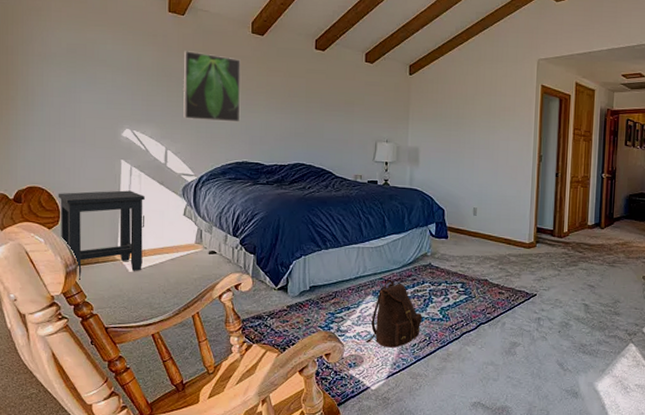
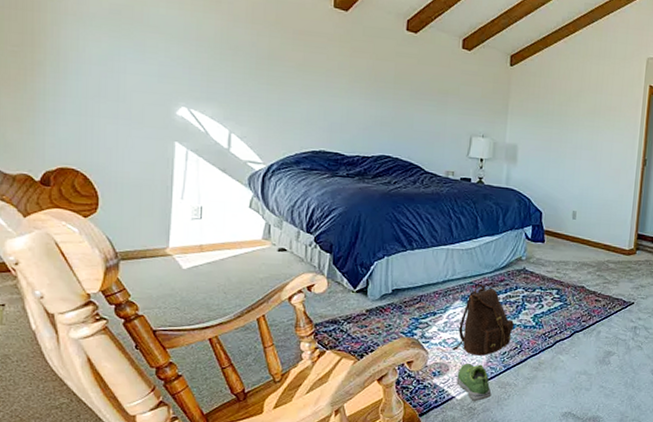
side table: present [58,190,145,280] -> none [96,176,203,276]
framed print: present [183,51,241,122] -> none [251,22,320,107]
shoe: none [371,354,404,392] -> present [456,363,492,402]

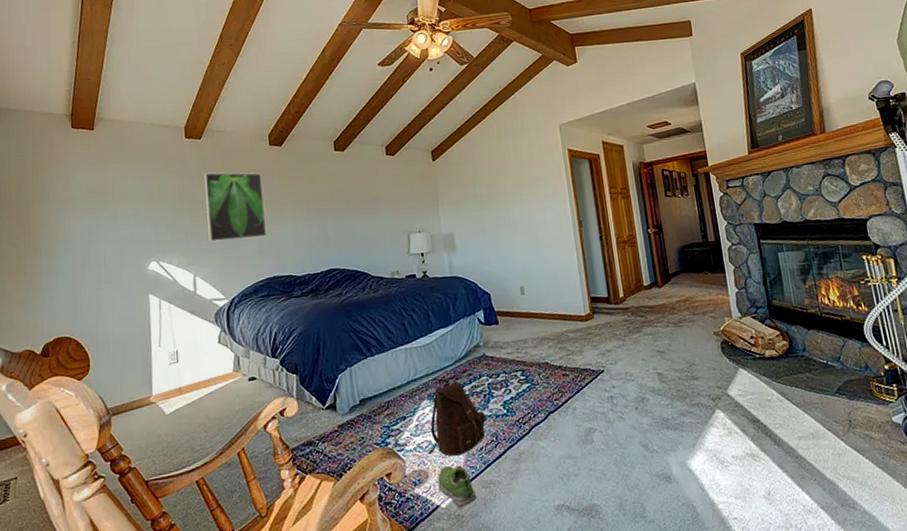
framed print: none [251,22,320,107] -> present [204,172,267,242]

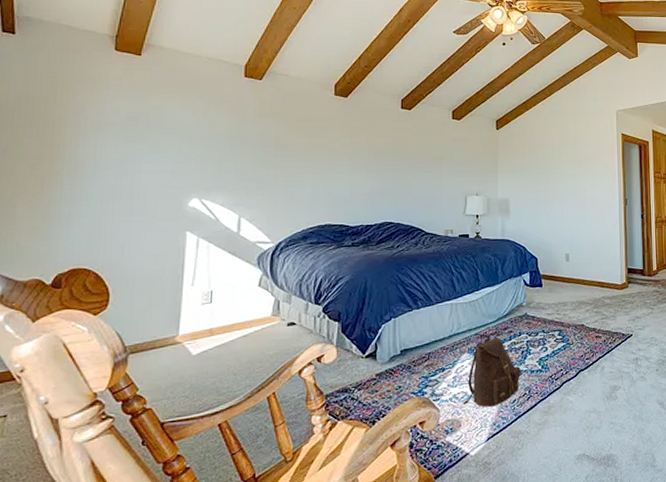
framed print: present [204,172,267,242] -> none [260,115,323,185]
shoe: present [437,465,477,508] -> none [469,415,505,456]

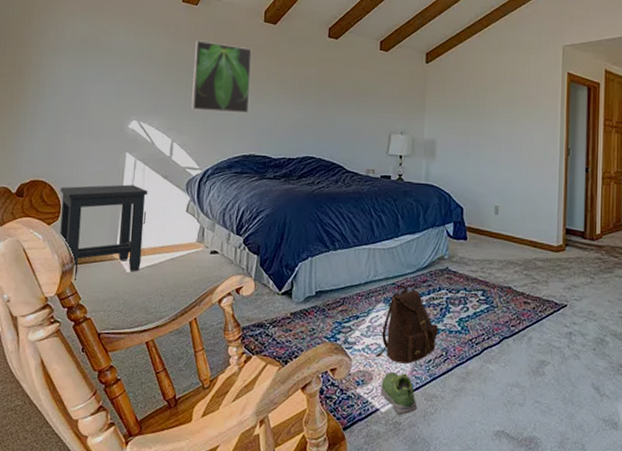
side table: none [107,264,213,370] -> present [60,184,147,280]
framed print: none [260,115,323,185] -> present [191,40,252,114]
shoe: none [469,415,505,456] -> present [380,371,418,416]

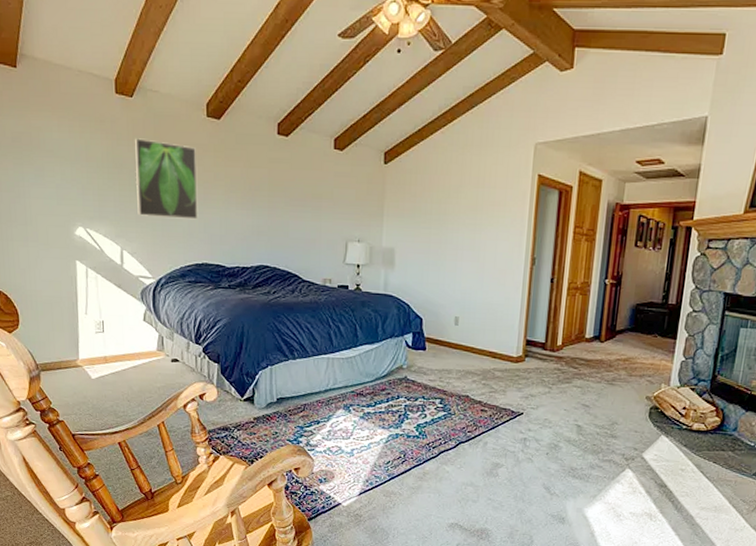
side table: present [60,184,147,280] -> none [15,293,105,386]
backpack: present [376,285,438,364] -> none [337,393,397,465]
shoe: present [380,371,418,416] -> none [342,471,377,509]

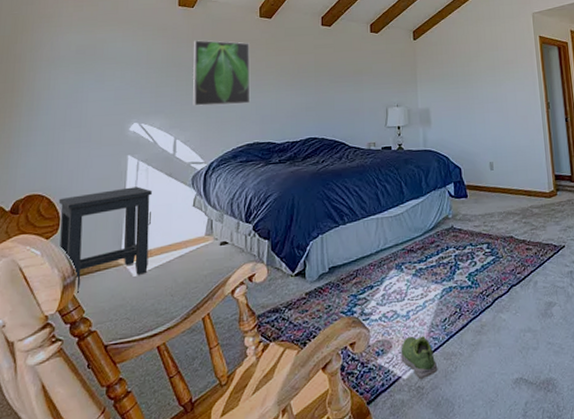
side table: none [15,293,105,386] -> present [58,186,152,293]
shoe: none [342,471,377,509] -> present [400,336,438,380]

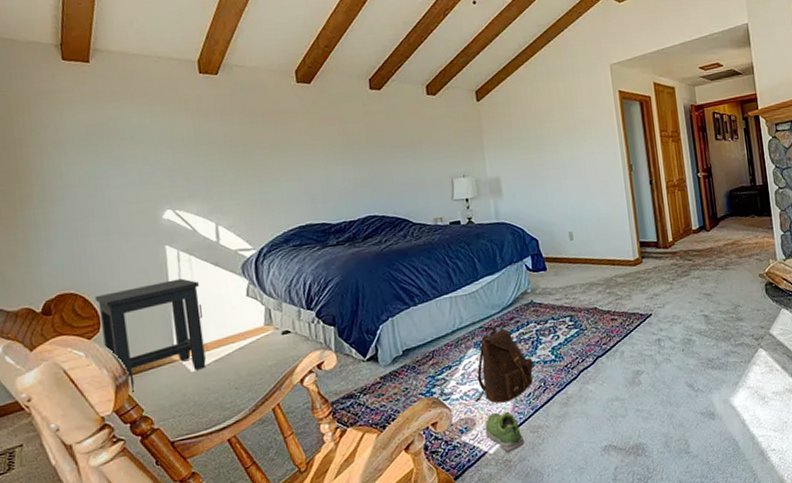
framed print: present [193,40,251,106] -> none [223,112,297,188]
backpack: none [393,249,450,327] -> present [475,326,534,403]

